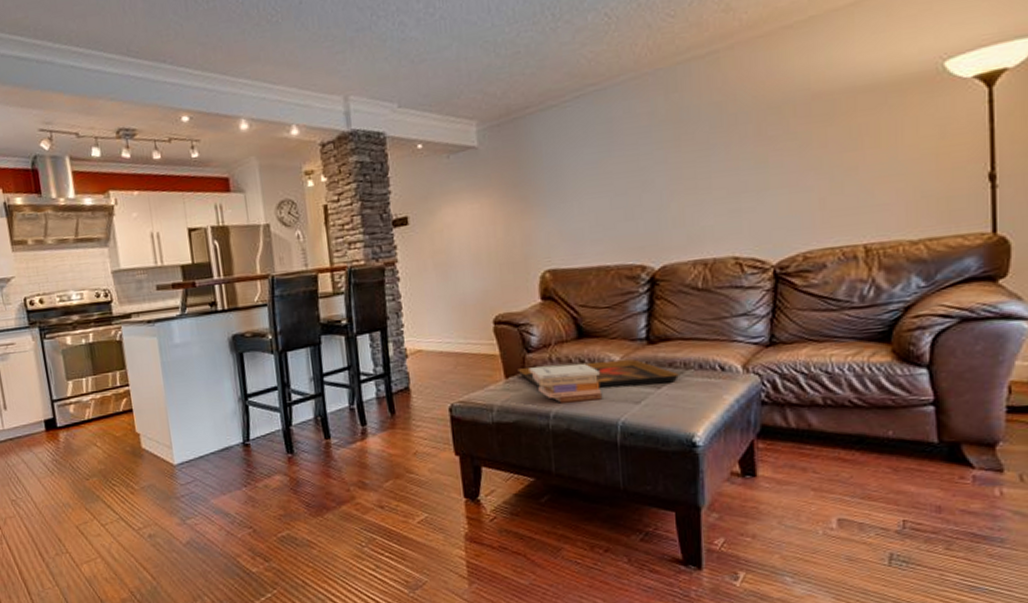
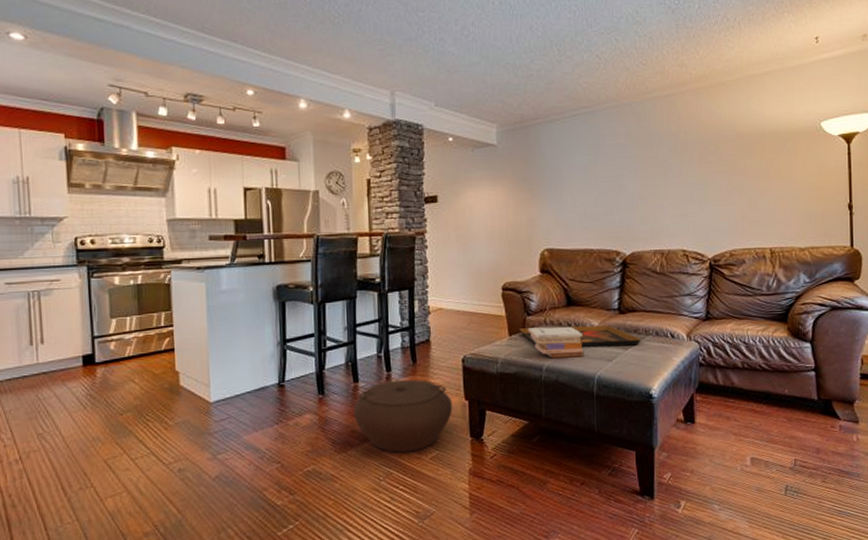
basket: none [327,433,442,516] -> present [353,379,453,453]

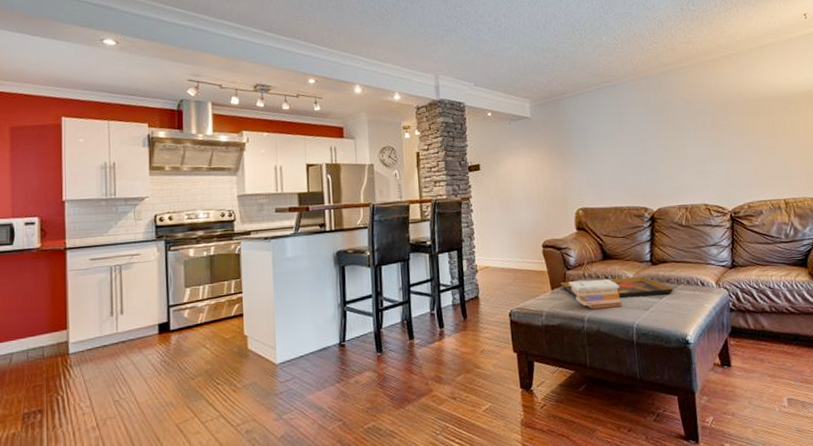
basket: present [353,379,453,453] -> none [410,334,503,406]

